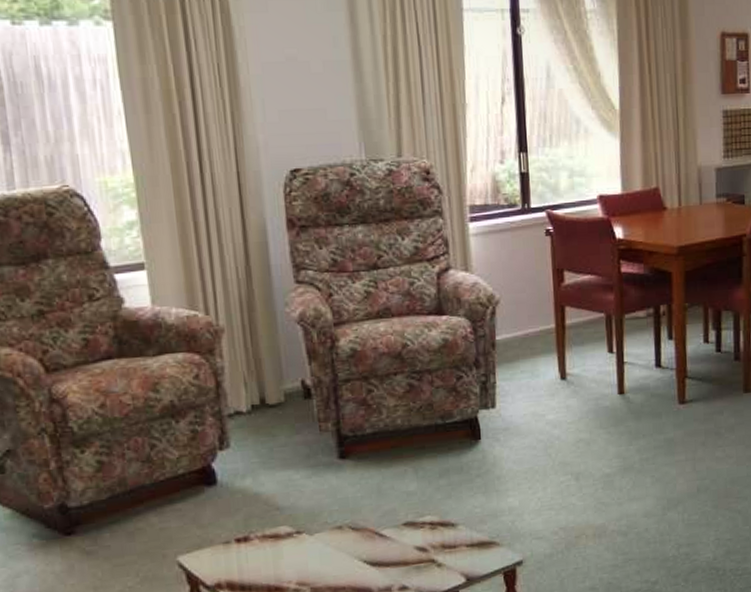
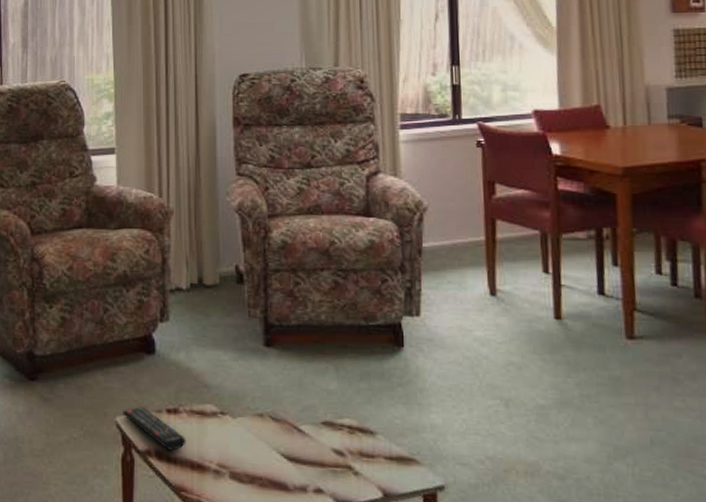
remote control: none [184,541,261,580] -> present [123,407,187,451]

